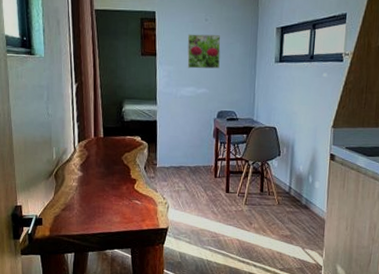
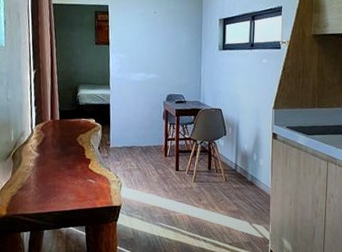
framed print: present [187,34,221,69] -> none [138,25,169,56]

